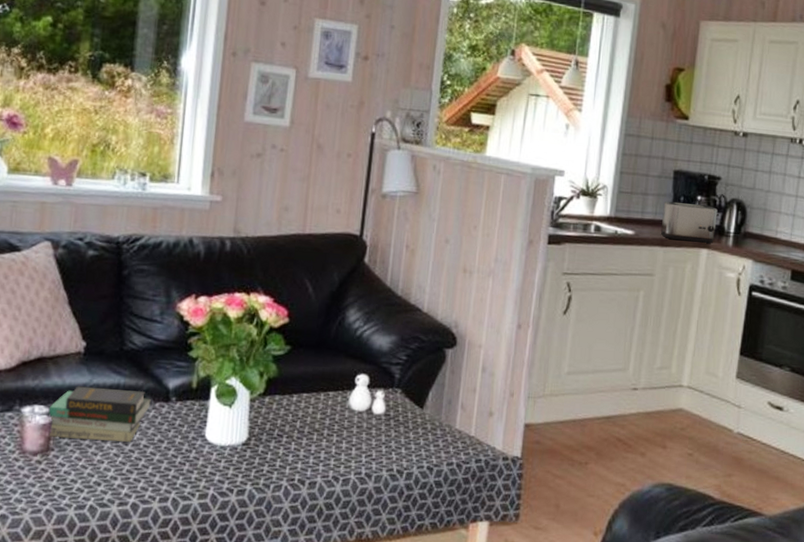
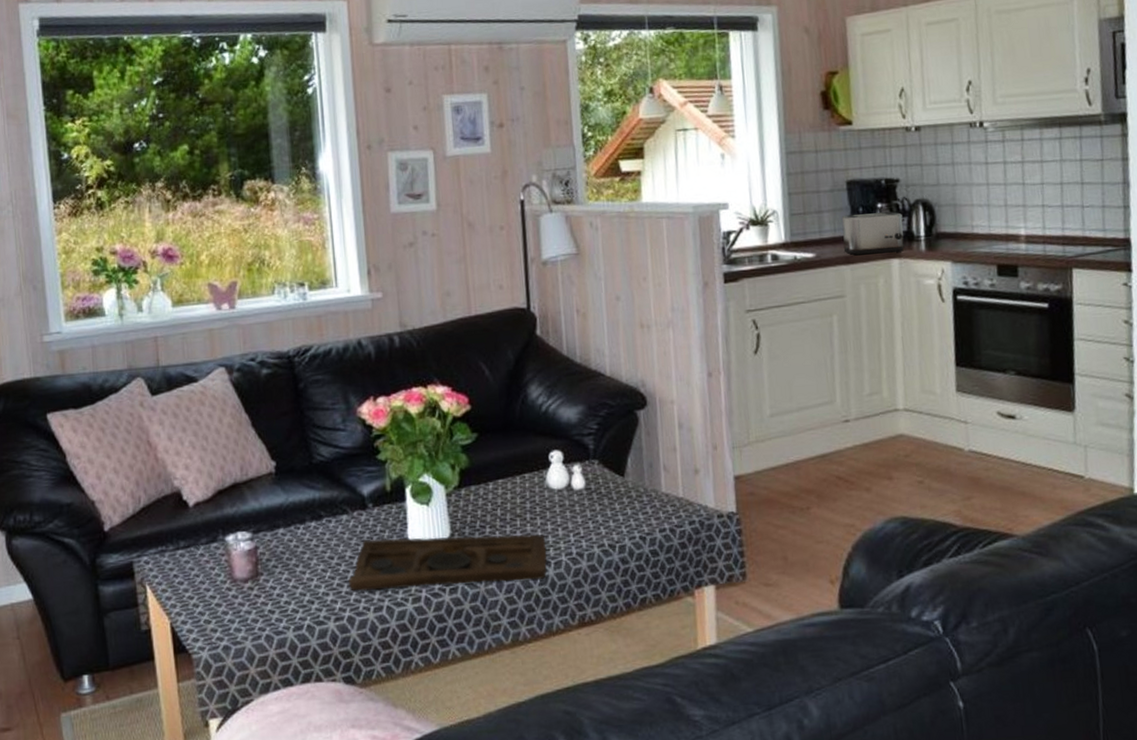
books: present [48,386,151,442] -> none [251,502,349,562]
decorative tray: none [137,431,339,493] -> present [348,534,548,591]

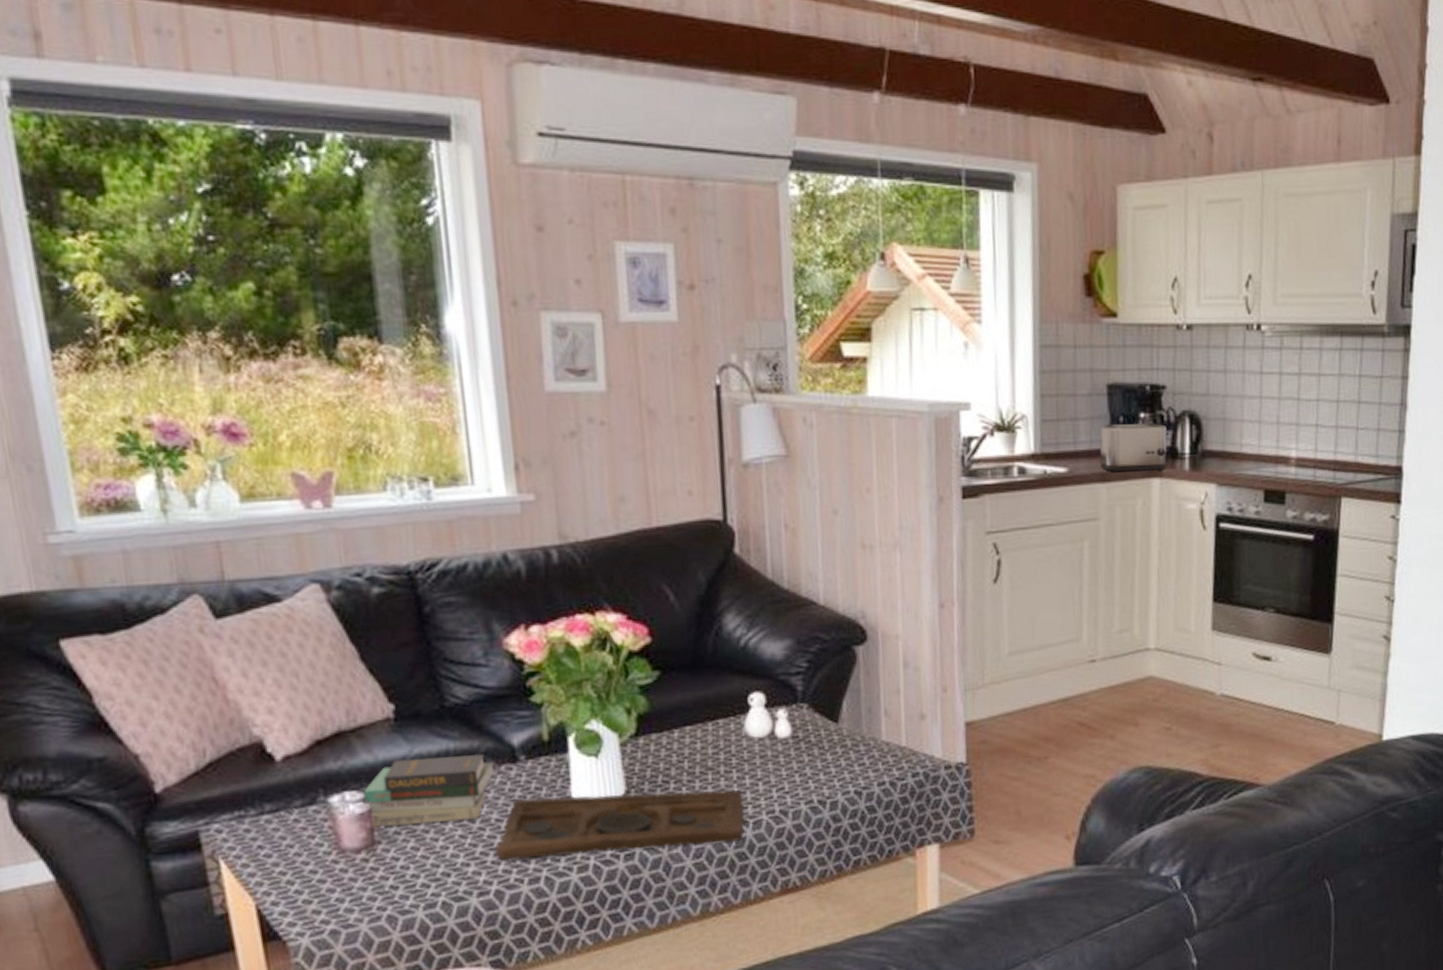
books: none [251,502,349,562] -> present [363,754,494,828]

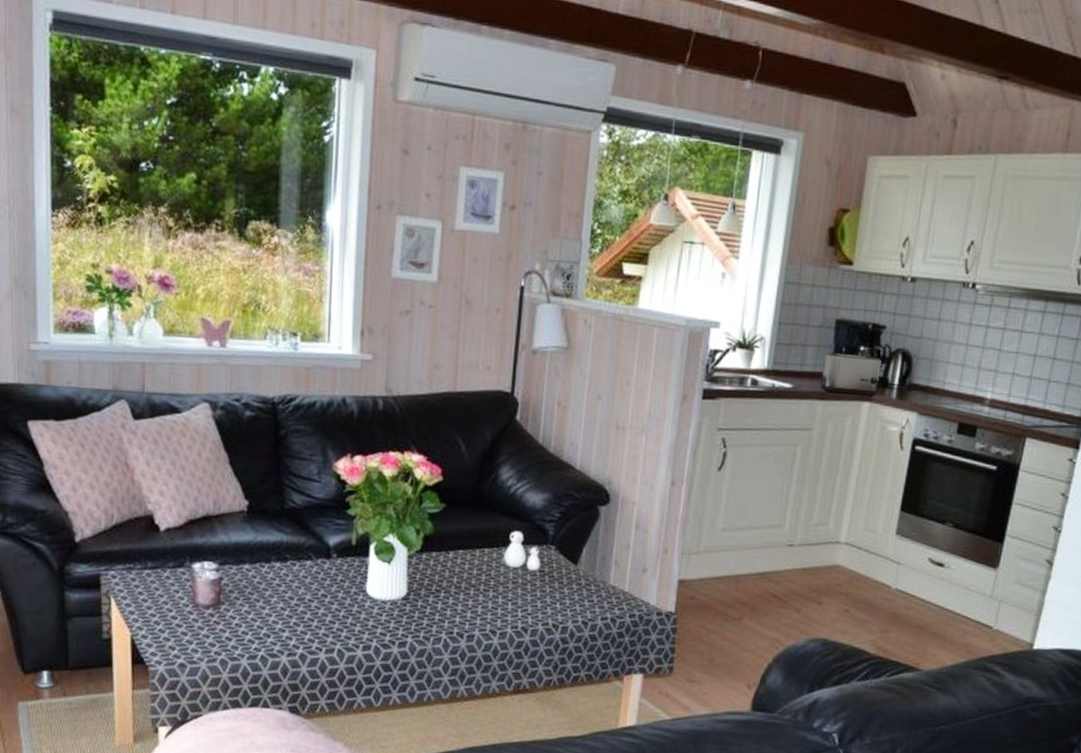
books: present [363,754,494,828] -> none [217,543,313,597]
decorative tray: present [494,789,745,861] -> none [304,586,495,646]

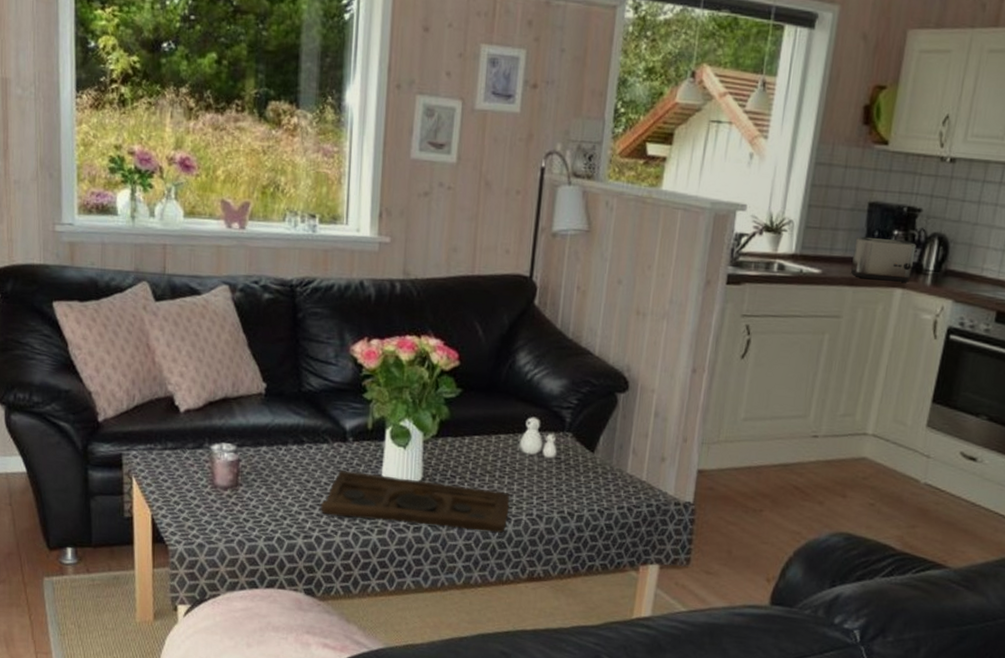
decorative tray: none [304,586,495,646] -> present [320,469,510,533]

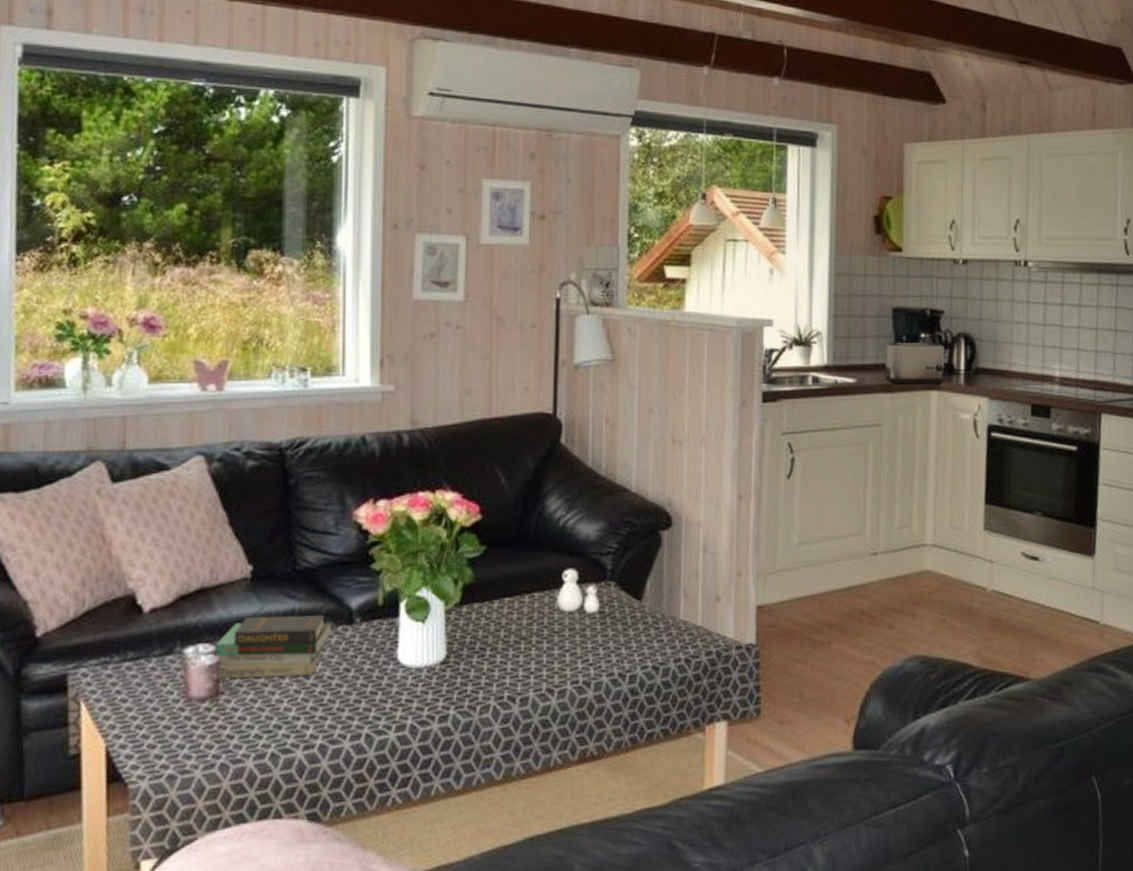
books: none [235,425,329,479] -> present [215,615,332,679]
decorative tray: present [320,469,510,533] -> none [323,657,551,716]

